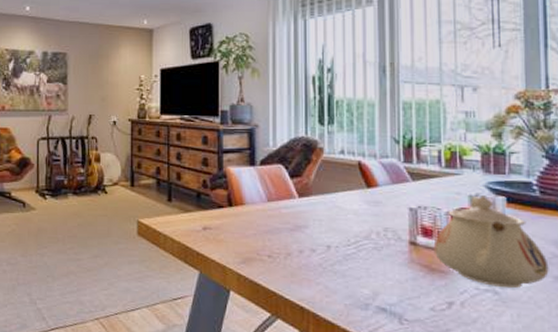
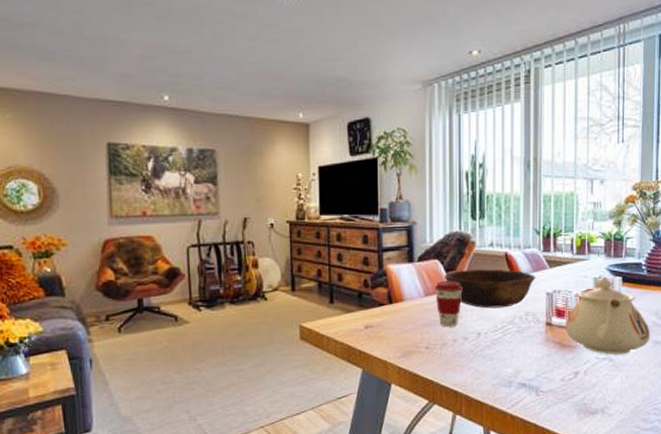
coffee cup: none [277,187,310,237] -> present [434,281,463,327]
bowl: none [288,177,396,221] -> present [444,269,536,309]

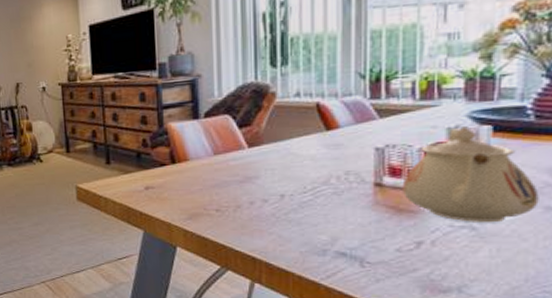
coffee cup: present [434,281,463,327] -> none [224,137,261,188]
bowl: present [444,269,536,309] -> none [236,122,360,168]

